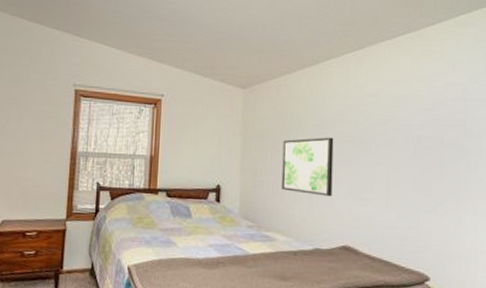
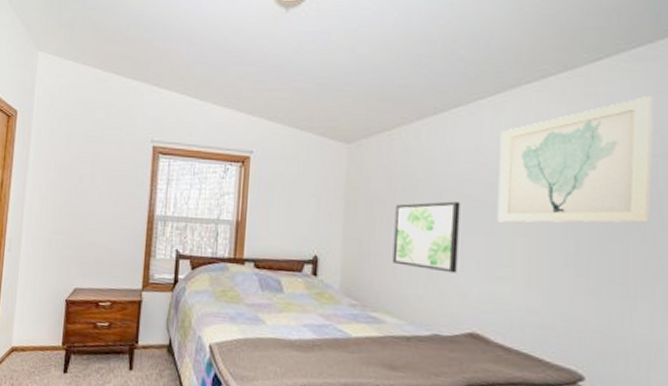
wall art: none [361,54,473,154] -> present [496,97,654,223]

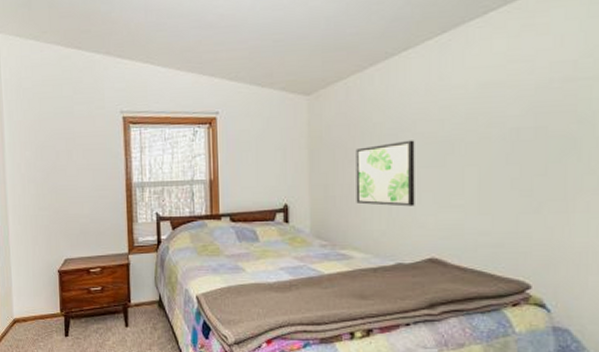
wall art: present [496,97,654,223] -> none [448,22,587,155]

